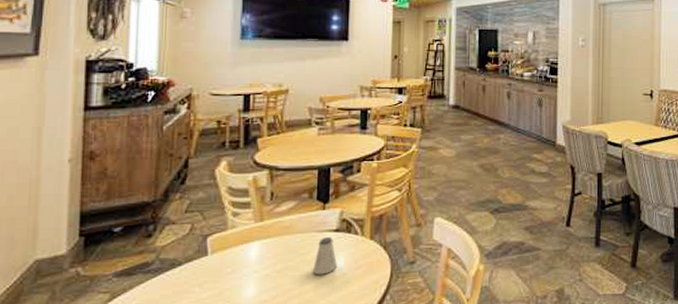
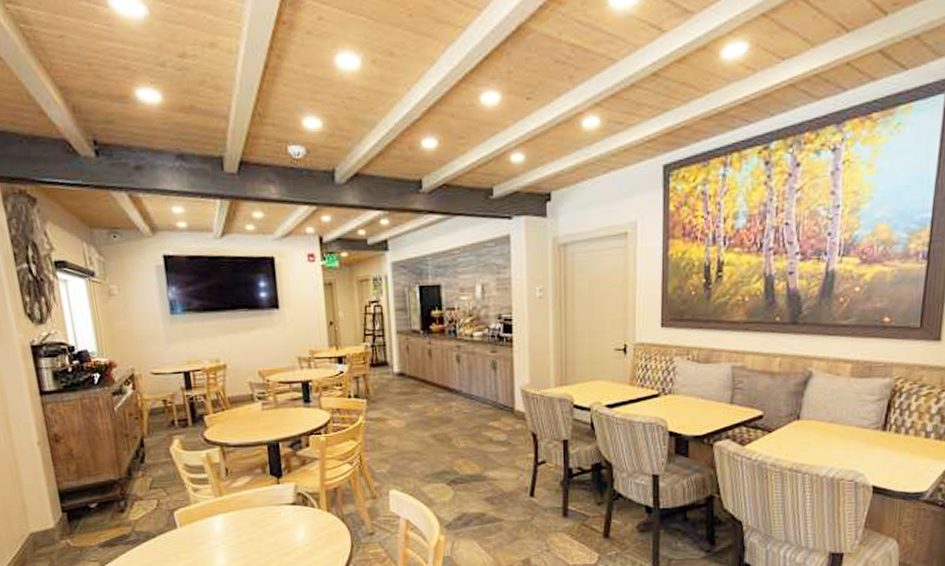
saltshaker: present [313,236,337,275] -> none [276,510,298,546]

